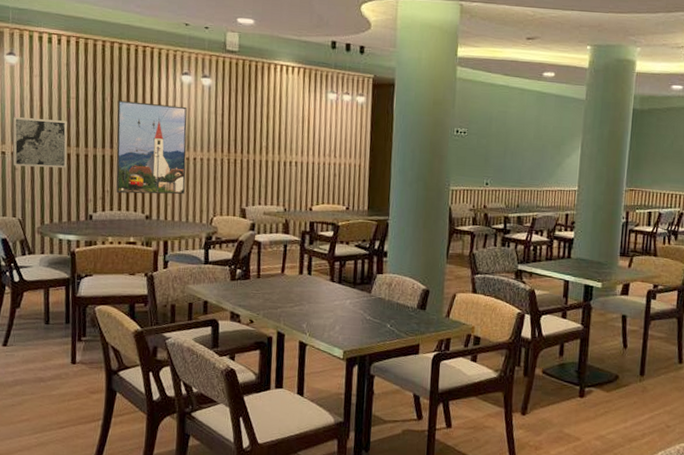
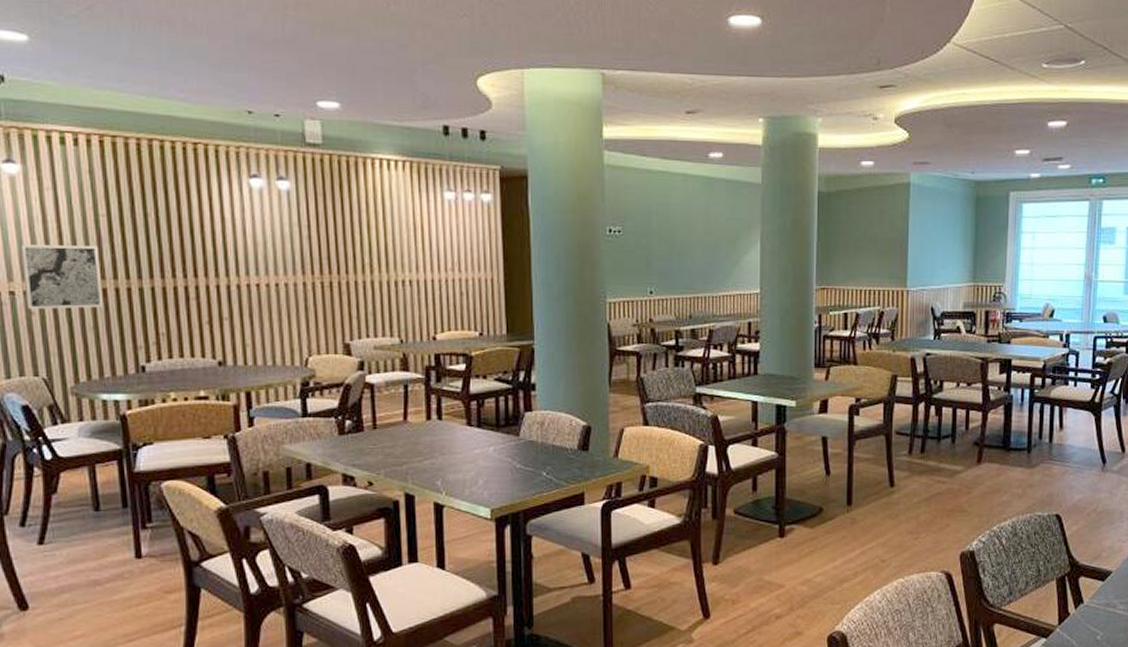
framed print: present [116,100,187,195] -> none [165,215,268,336]

